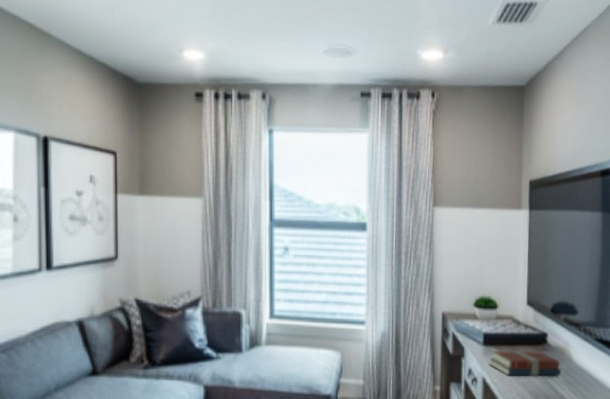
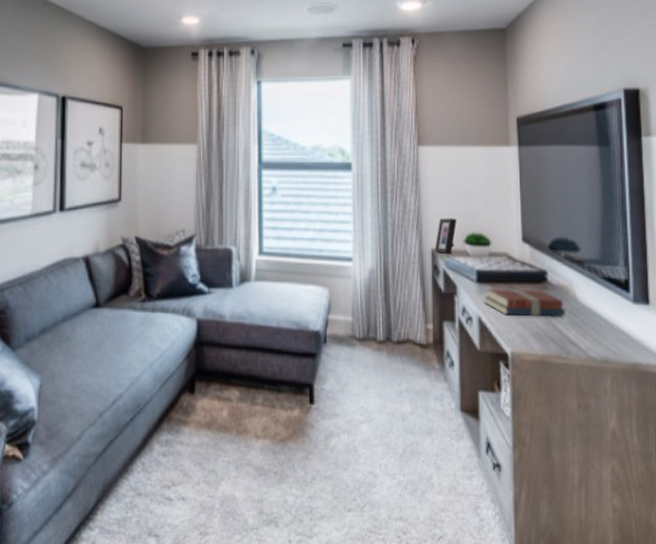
picture frame: none [445,281,467,317] -> present [435,218,457,254]

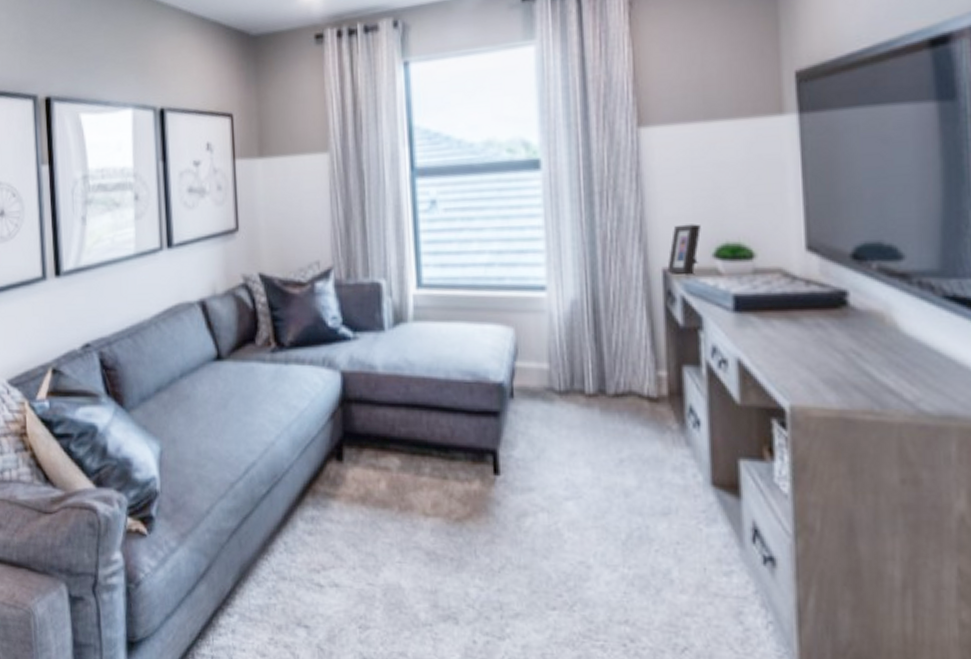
books: present [483,288,565,317] -> none [744,315,879,357]

